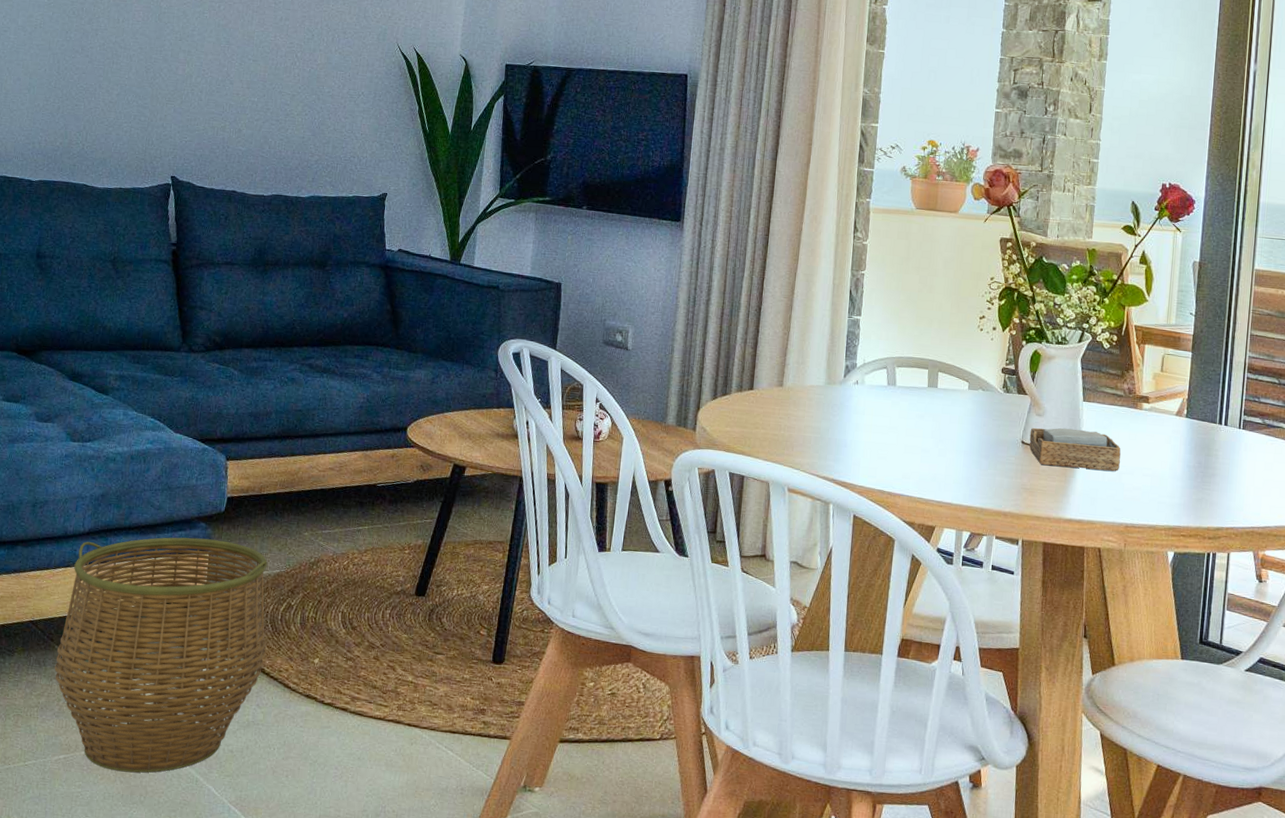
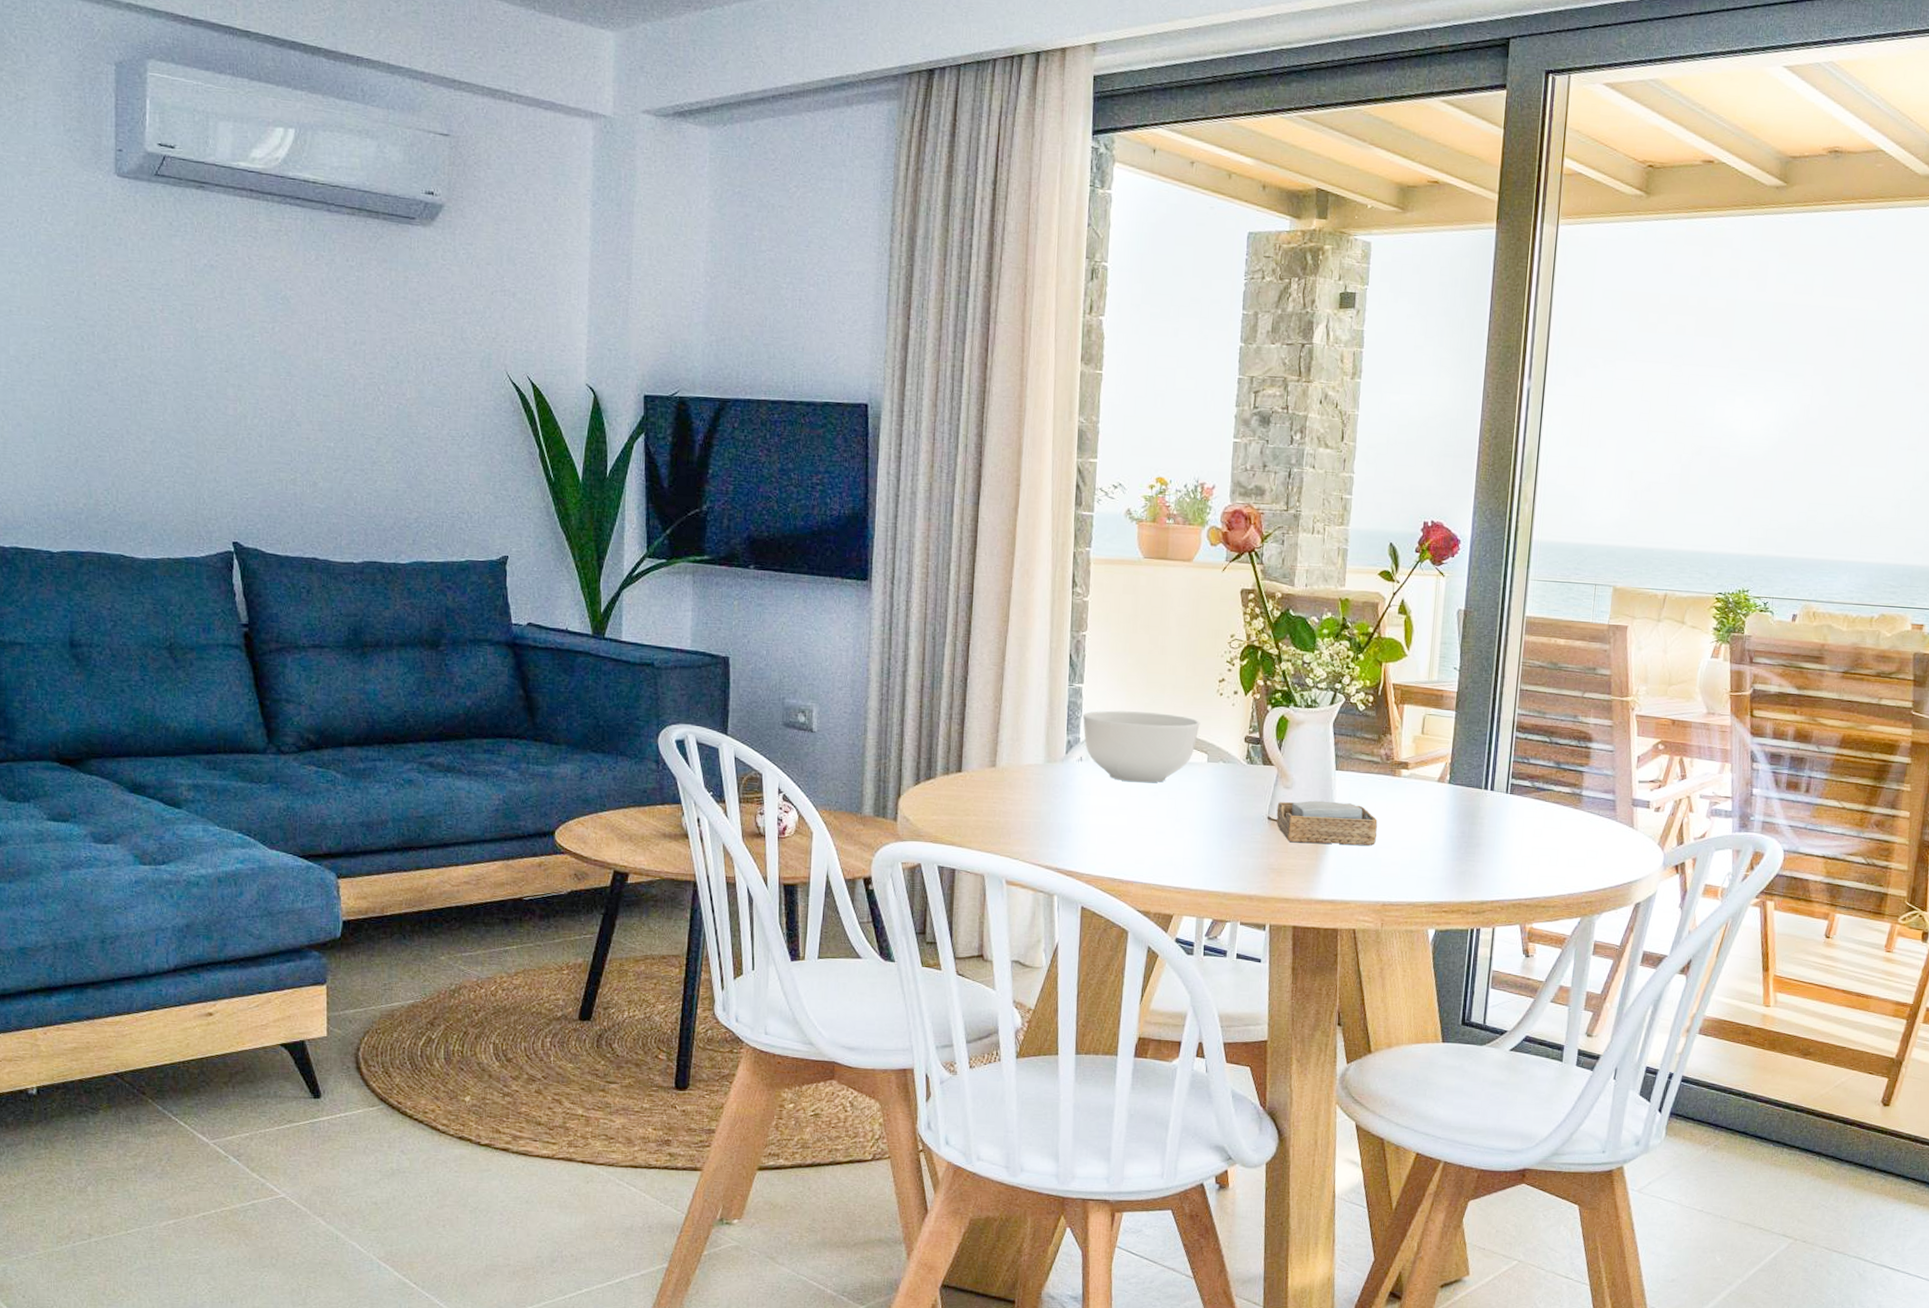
basket: present [54,537,268,773] -> none [151,969,407,1234]
bowl: none [859,340,963,406] -> present [1083,710,1200,783]

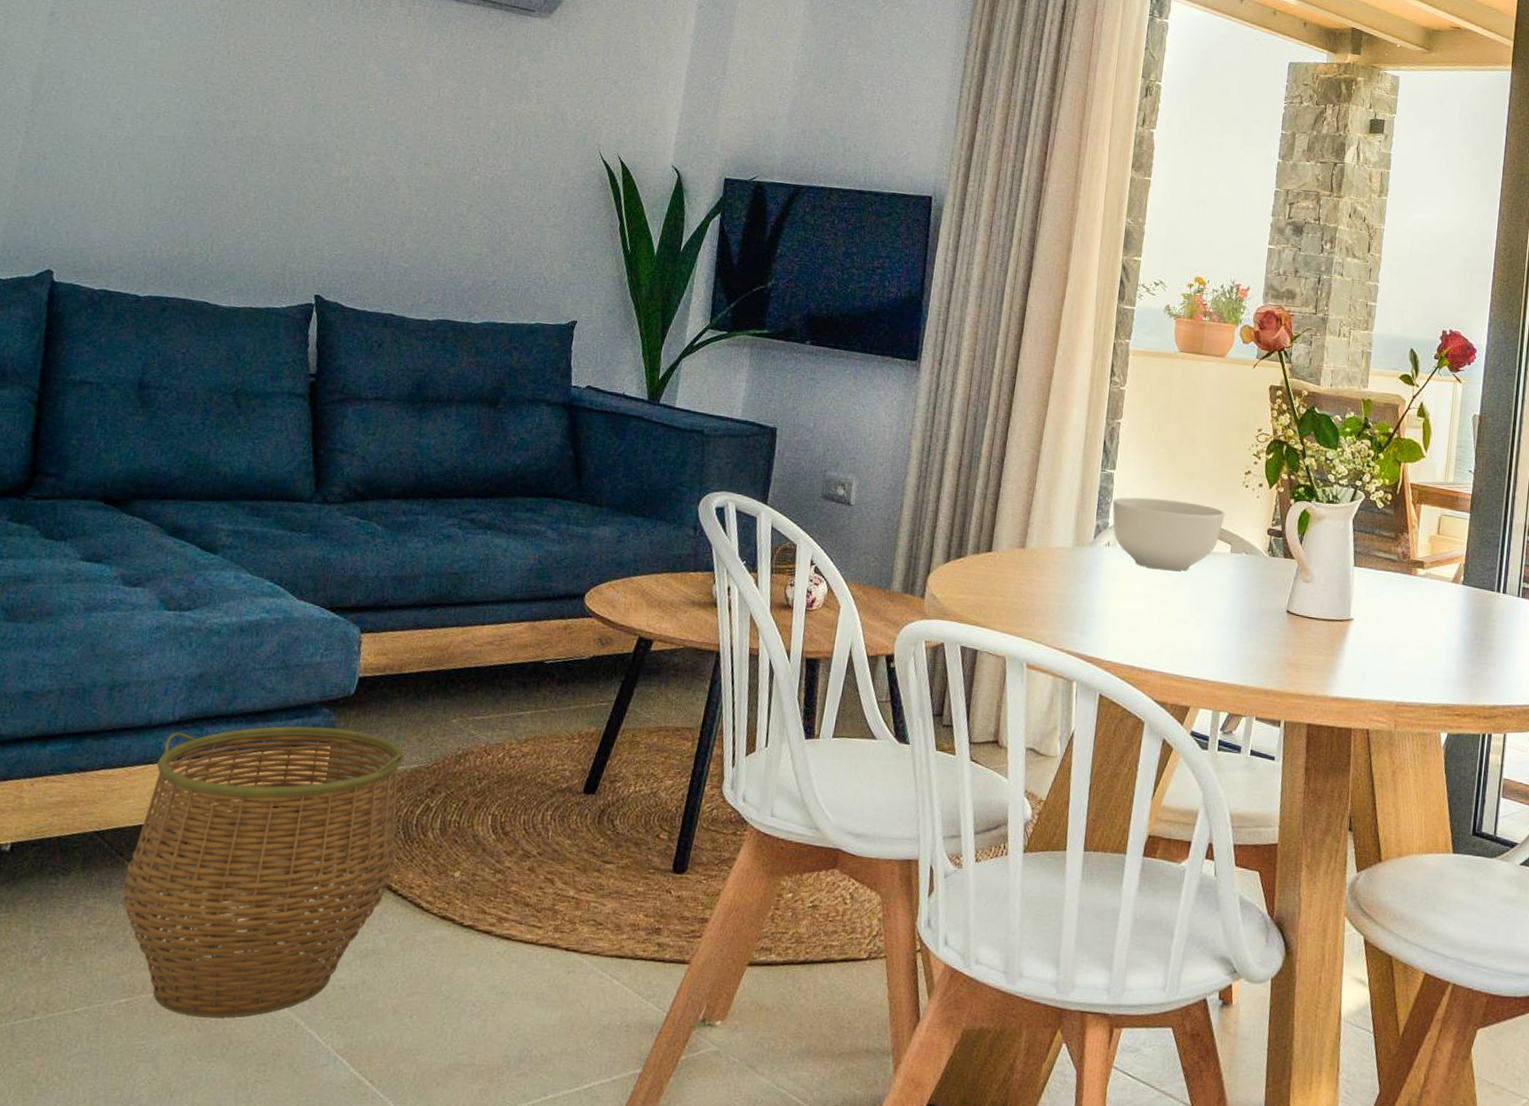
basket: none [151,969,407,1234] -> present [122,726,404,1018]
napkin holder: present [1276,800,1378,846] -> none [1294,595,1393,644]

